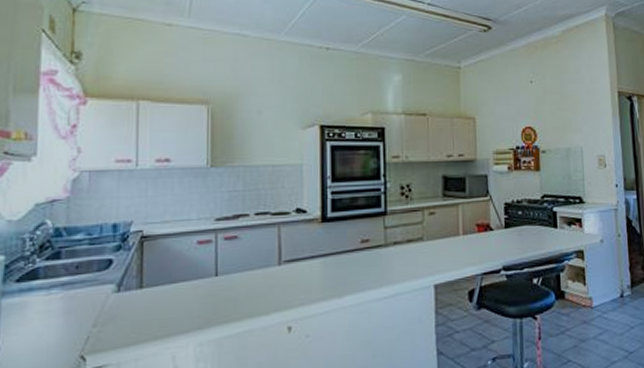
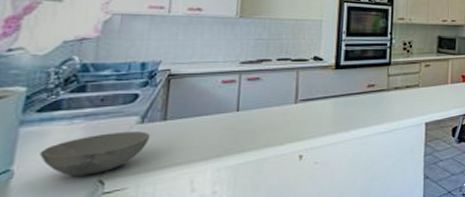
bowl: none [22,301,128,352] -> present [40,131,151,176]

